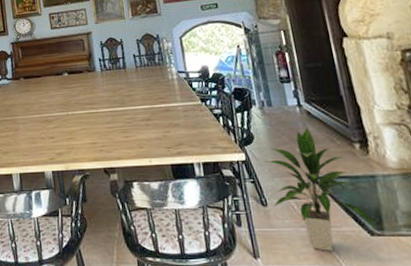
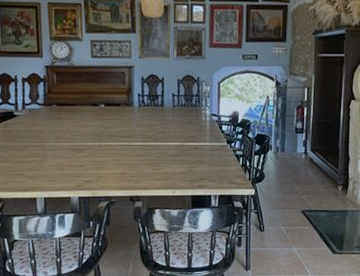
indoor plant: present [264,127,378,251] -> none [268,171,339,265]

